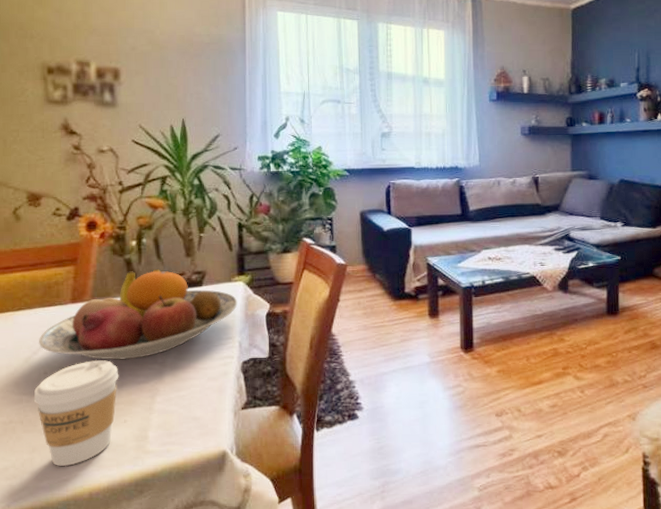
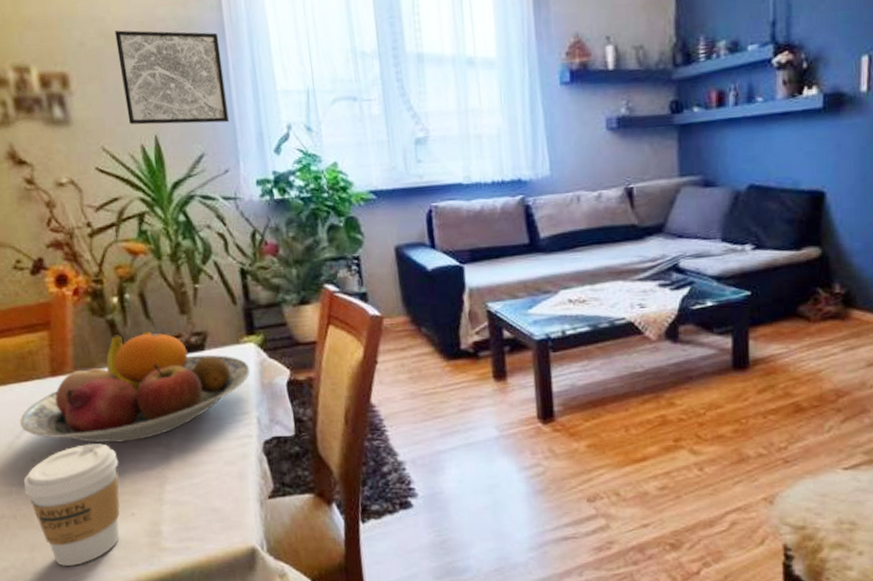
wall art: none [161,40,241,112] -> present [114,30,229,125]

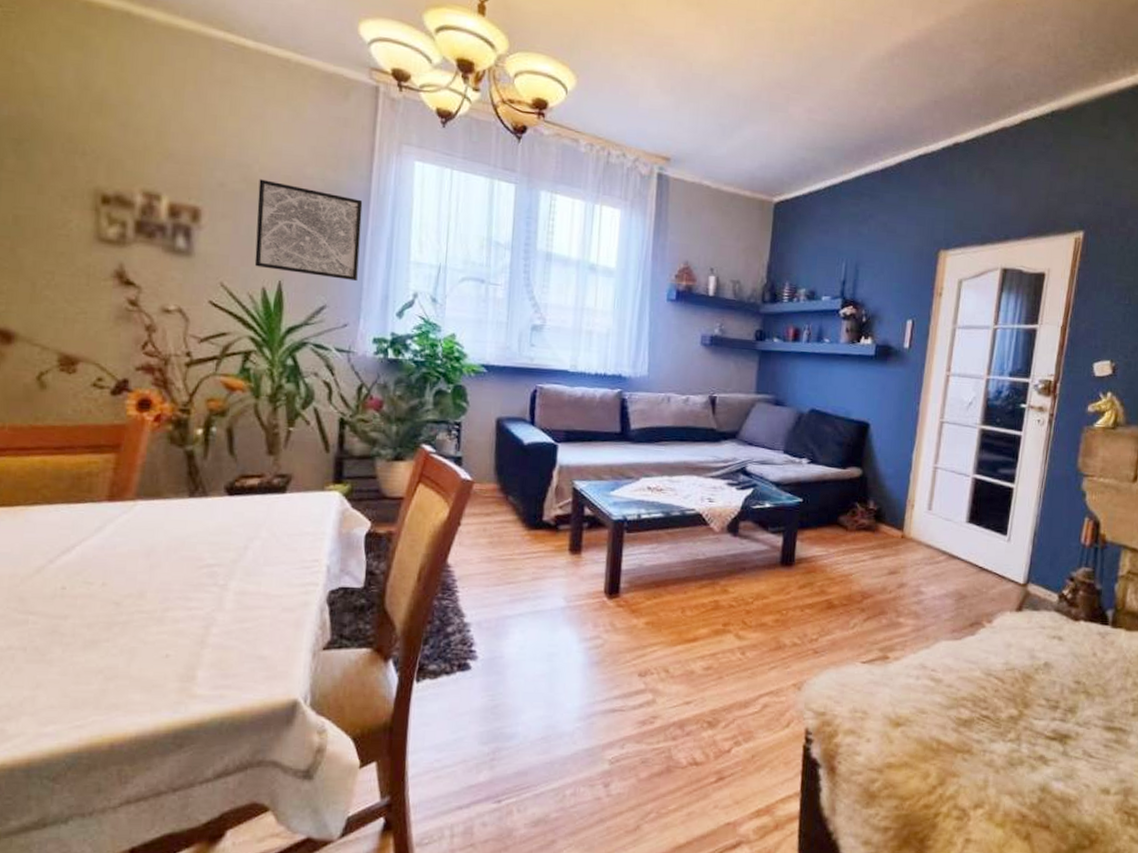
fruit bowl: present [20,330,251,443] -> none [58,466,330,578]
coffee cup: present [23,443,120,567] -> none [44,575,164,709]

